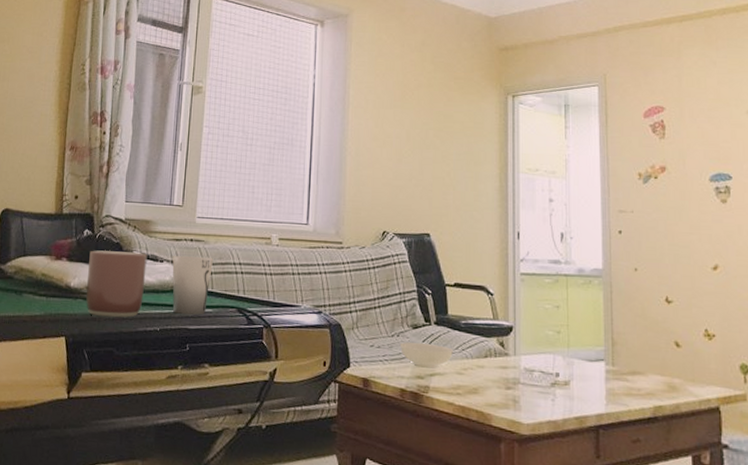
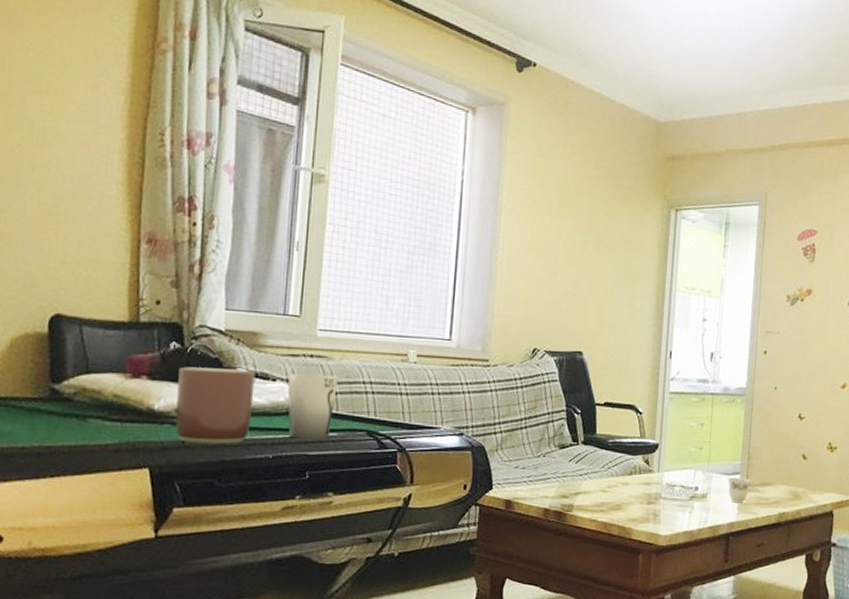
bowl: present [400,342,453,369] -> none [546,462,599,487]
teacup: none [591,364,622,393] -> present [727,477,754,503]

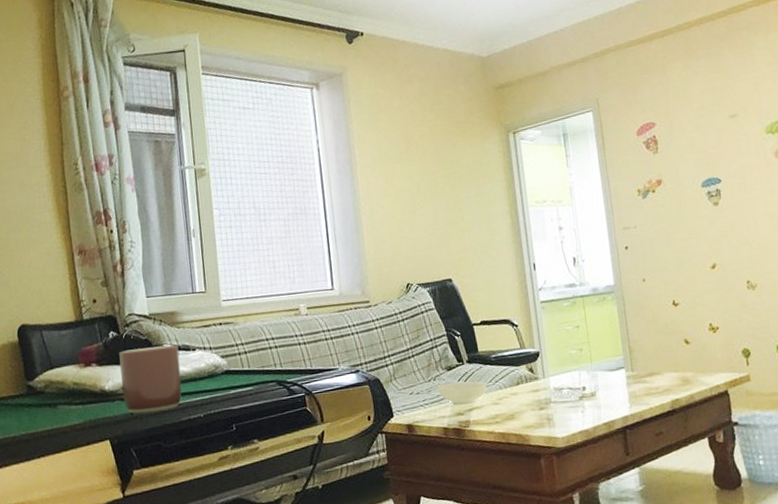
cup: present [287,373,338,440] -> none [204,337,247,398]
bowl: none [546,462,599,487] -> present [438,381,488,405]
teacup: present [727,477,754,503] -> none [613,371,642,397]

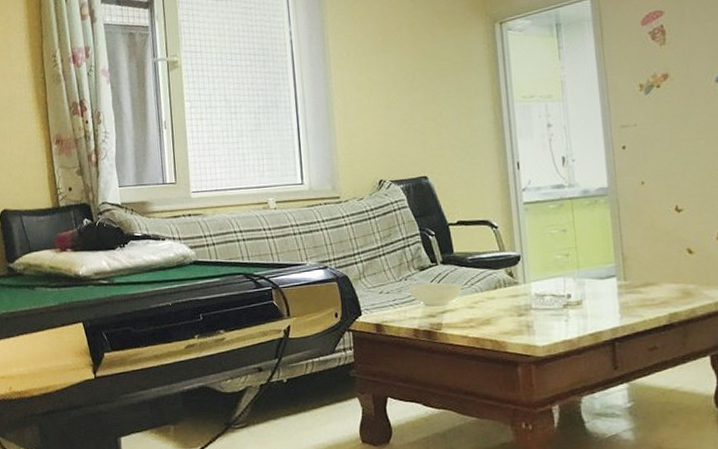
mug: present [119,344,182,415] -> none [92,234,152,300]

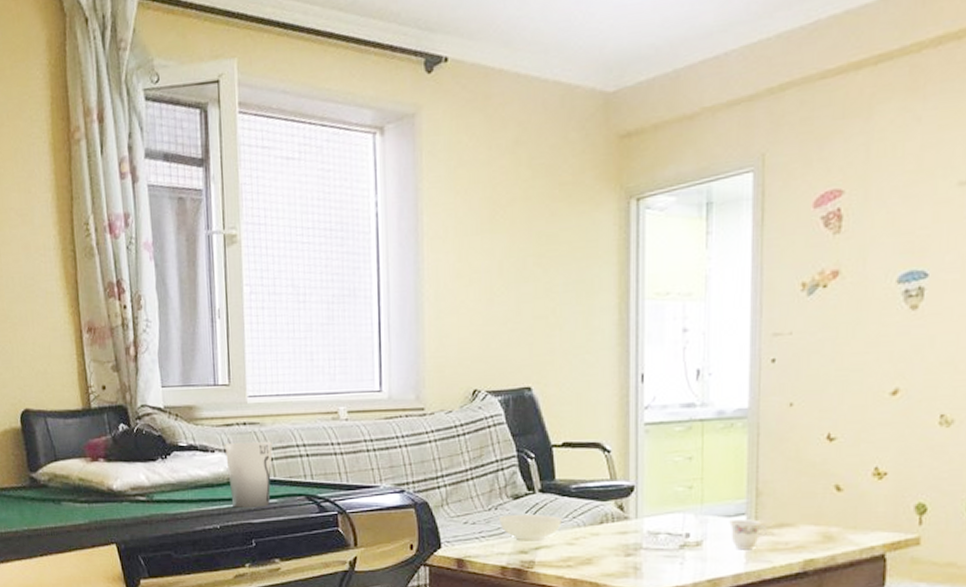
cup: none [174,229,214,288] -> present [225,441,273,509]
teacup: none [603,280,635,307] -> present [729,519,767,550]

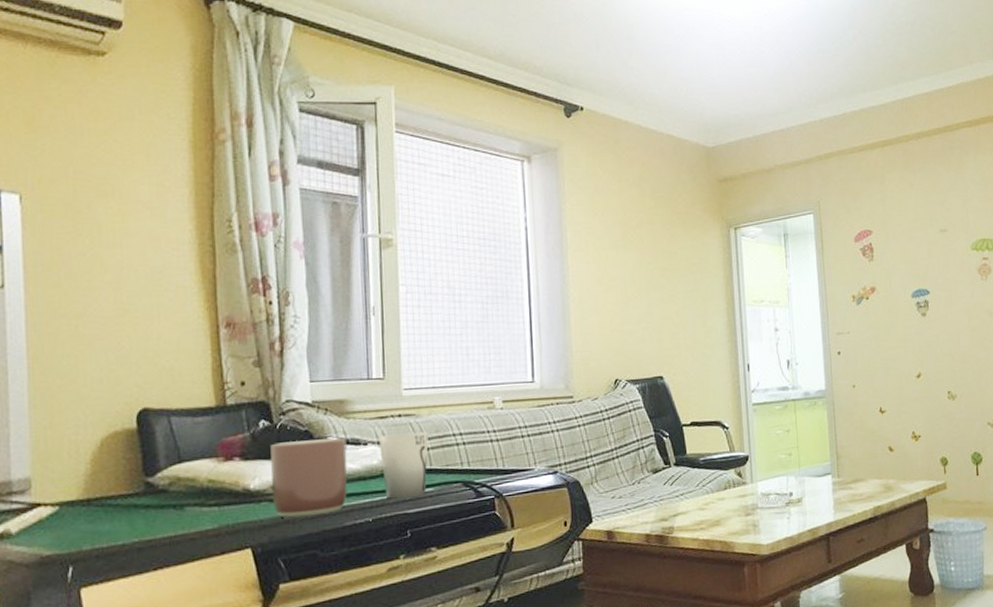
mug: none [129,444,197,519] -> present [270,437,348,518]
bowl: present [499,514,562,541] -> none [642,485,694,510]
teacup: present [729,519,767,550] -> none [820,477,847,503]

